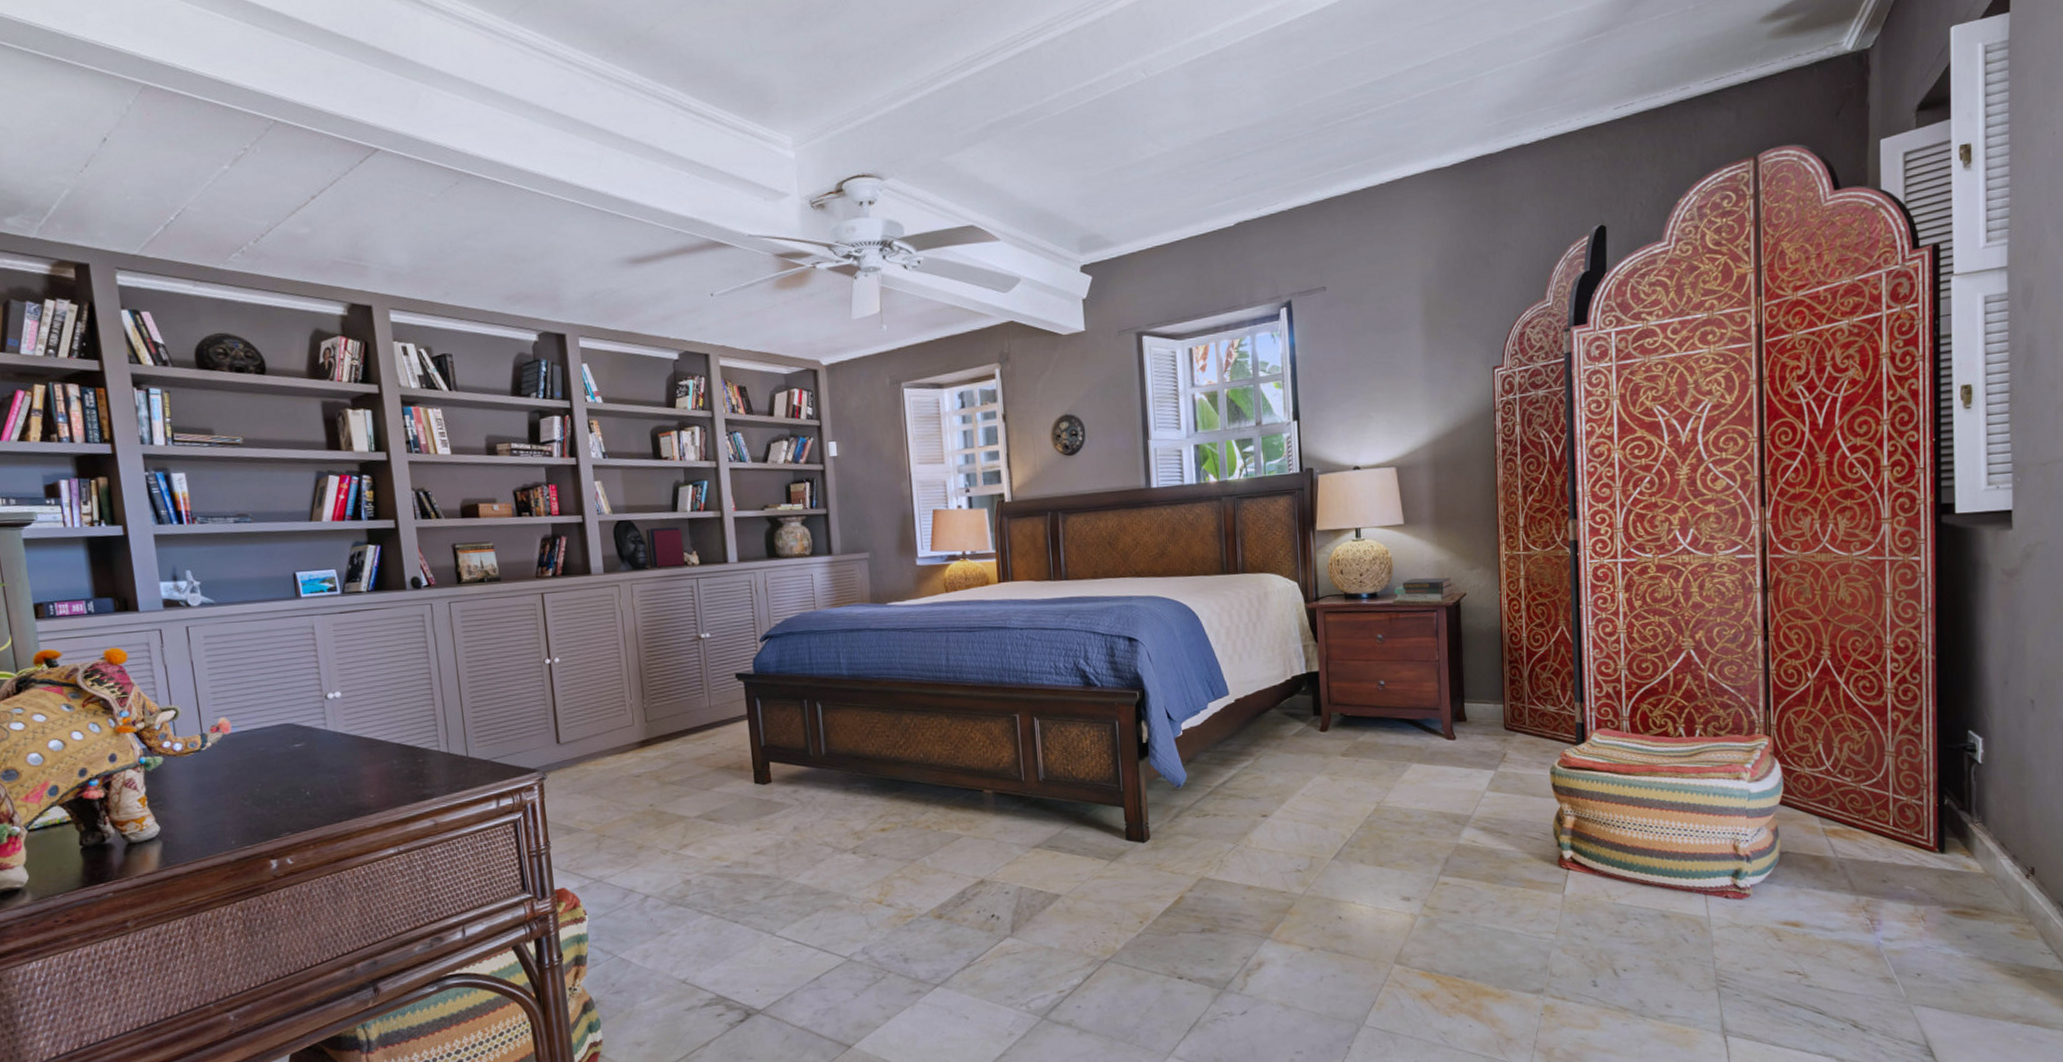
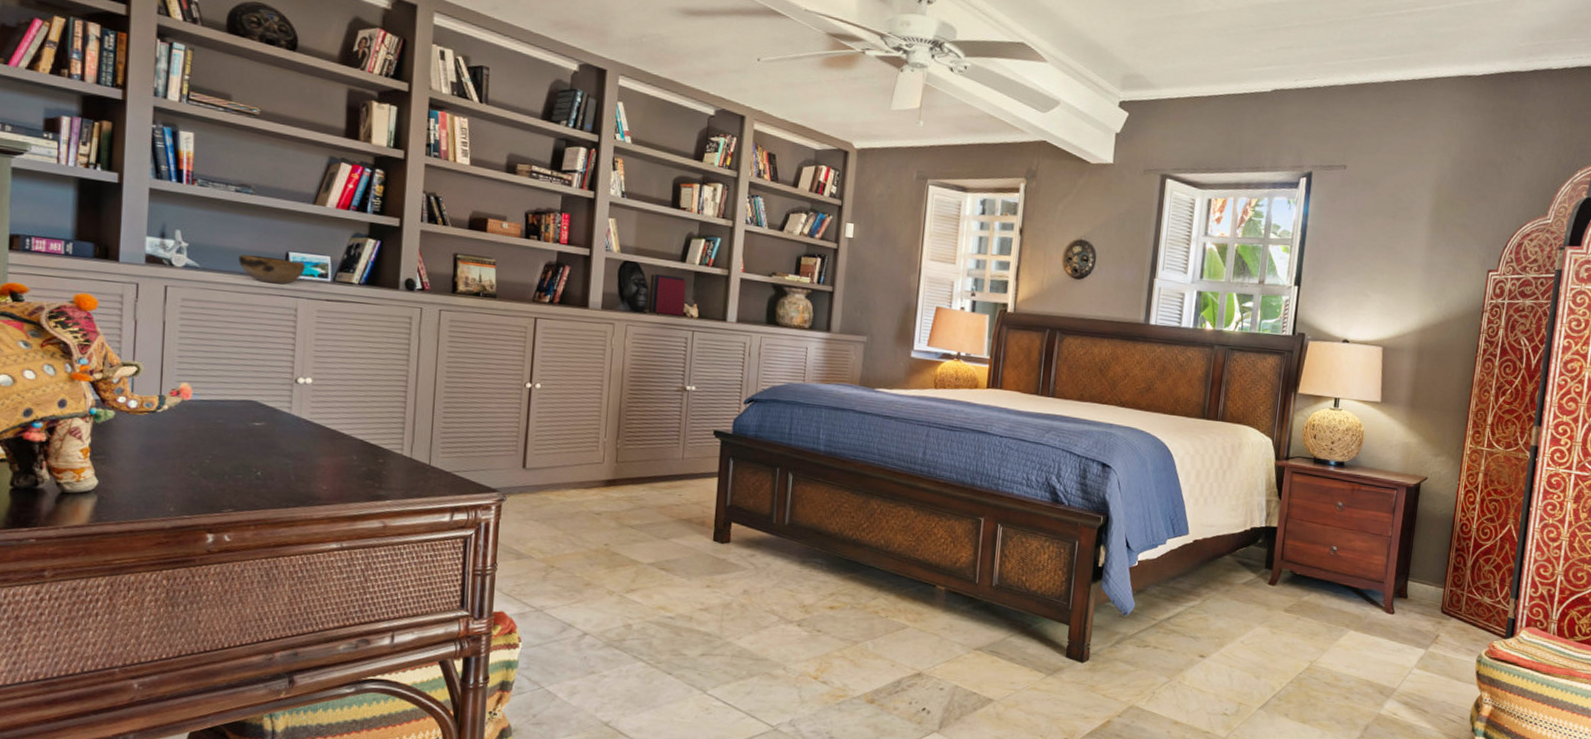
decorative bowl: none [249,579,314,608] -> present [238,254,305,286]
books: present [1392,577,1457,606] -> none [1357,454,1420,485]

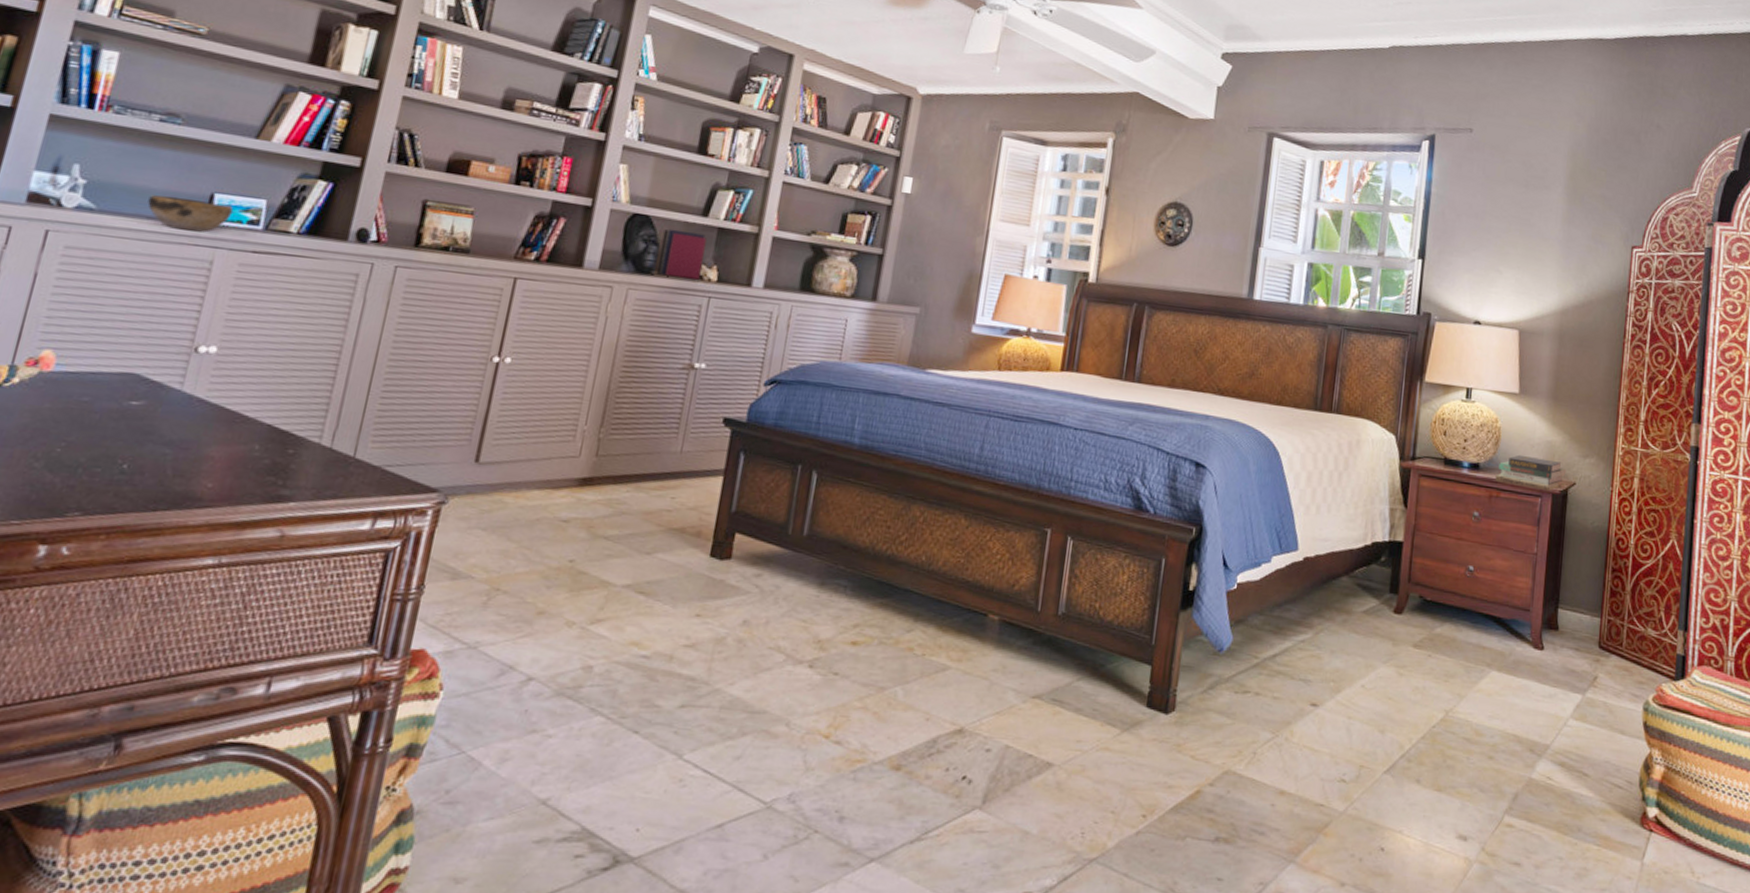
books: none [1357,454,1420,485] -> present [1495,454,1567,492]

